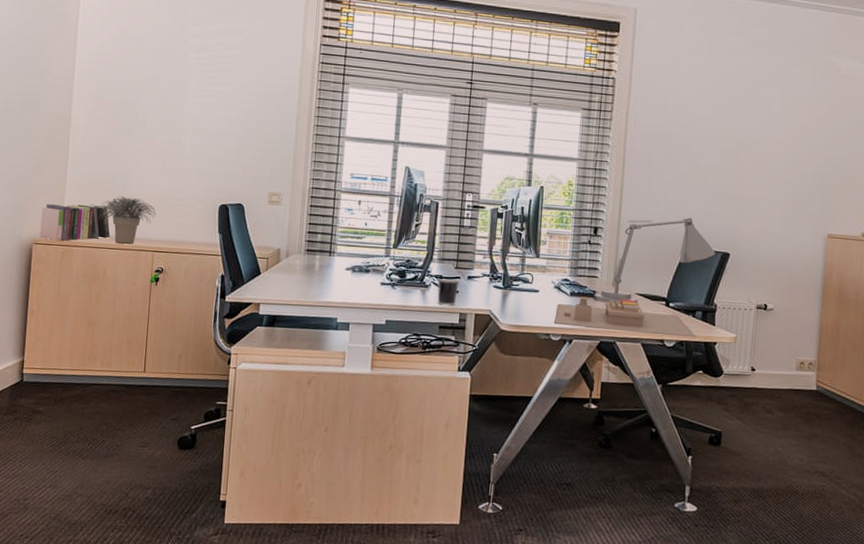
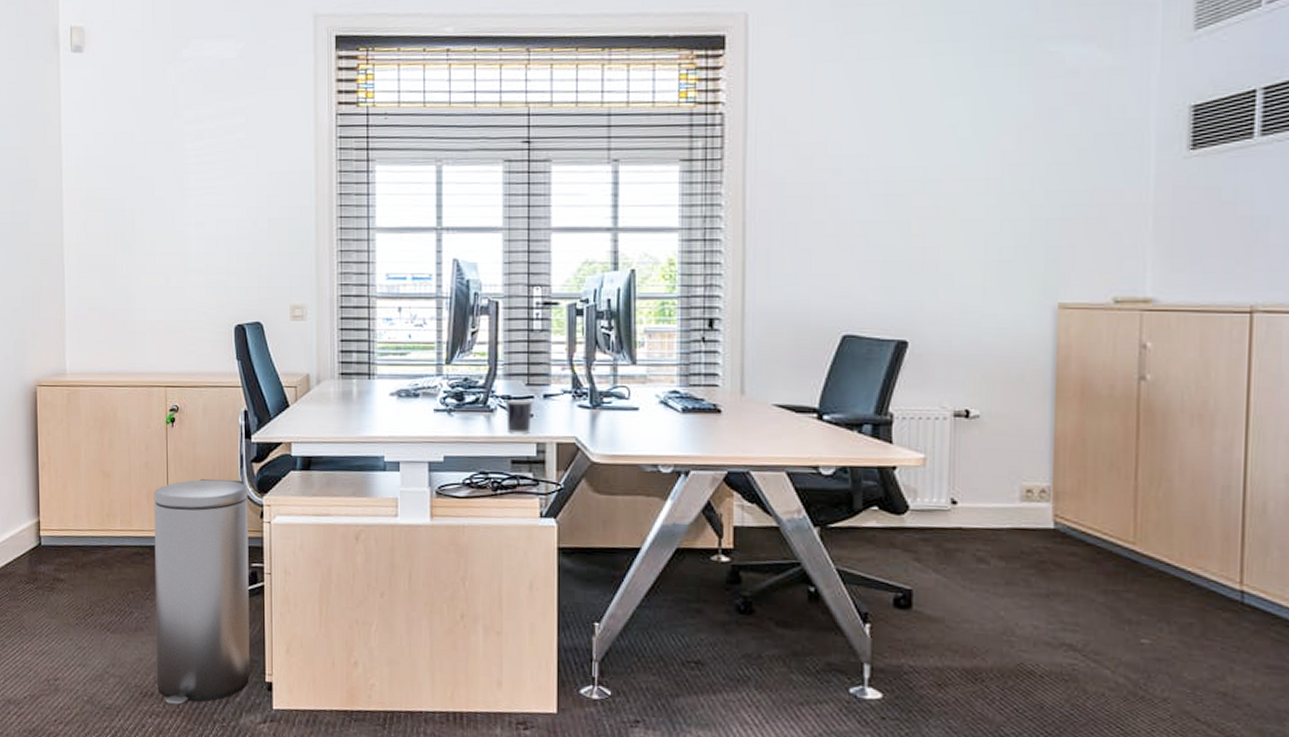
books: present [39,203,110,241] -> none [42,335,118,382]
potted plant: present [95,196,156,244] -> none [99,323,165,380]
pedal bin: none [121,330,219,521] -> present [154,479,250,706]
sushi platter: present [554,297,696,338] -> none [663,413,865,462]
desk lamp: present [593,216,716,303] -> none [713,293,887,420]

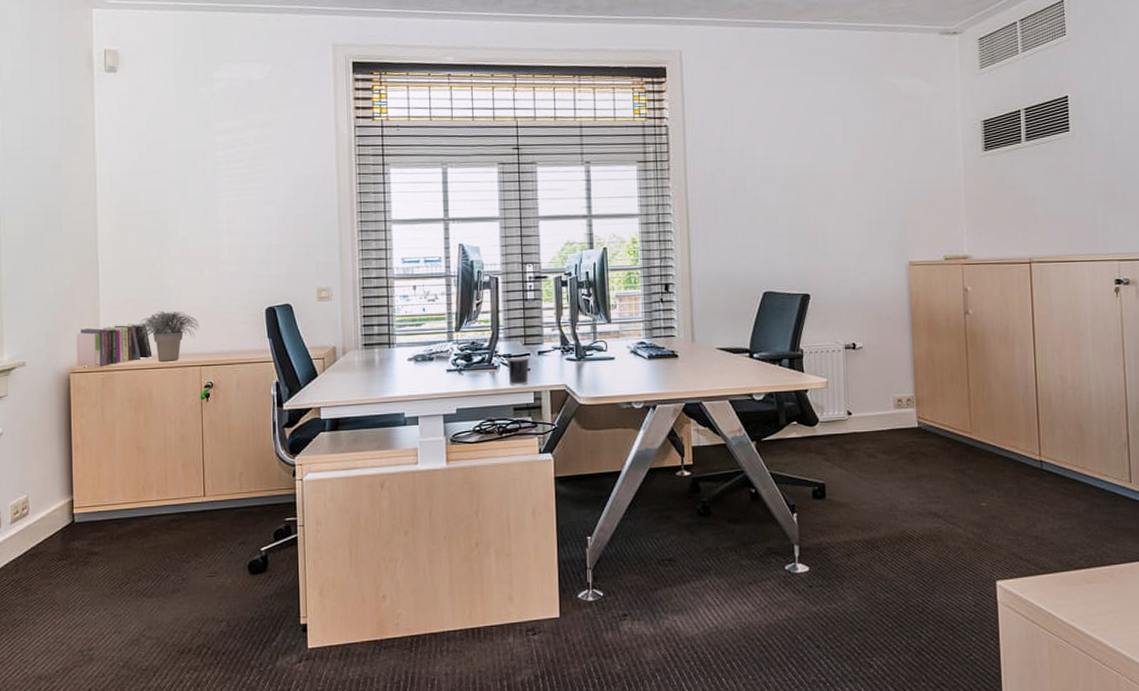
books: none [42,335,118,382] -> present [76,323,153,368]
potted plant: none [99,323,165,380] -> present [134,311,199,362]
pedal bin: present [154,479,250,706] -> none [189,444,285,658]

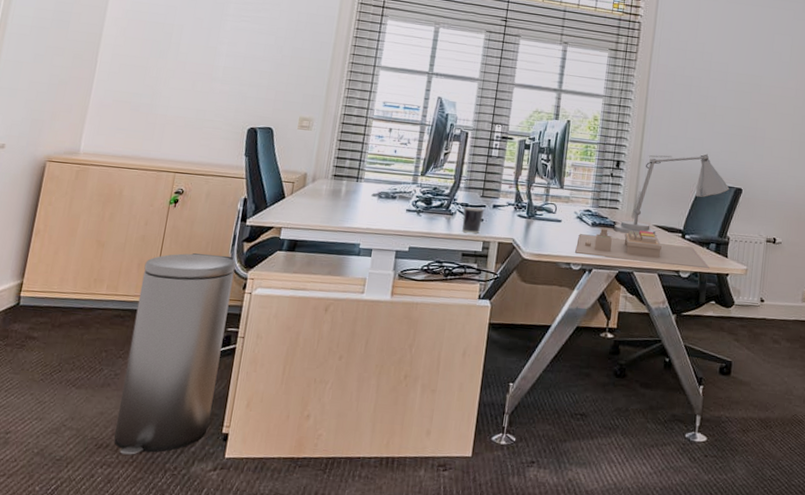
books: present [76,323,153,368] -> none [55,121,131,160]
potted plant: present [134,311,199,362] -> none [118,116,182,165]
pedal bin: none [189,444,285,658] -> present [113,253,236,456]
sushi platter: none [635,355,785,392] -> present [575,228,710,269]
desk lamp: none [672,260,795,362] -> present [613,153,730,235]

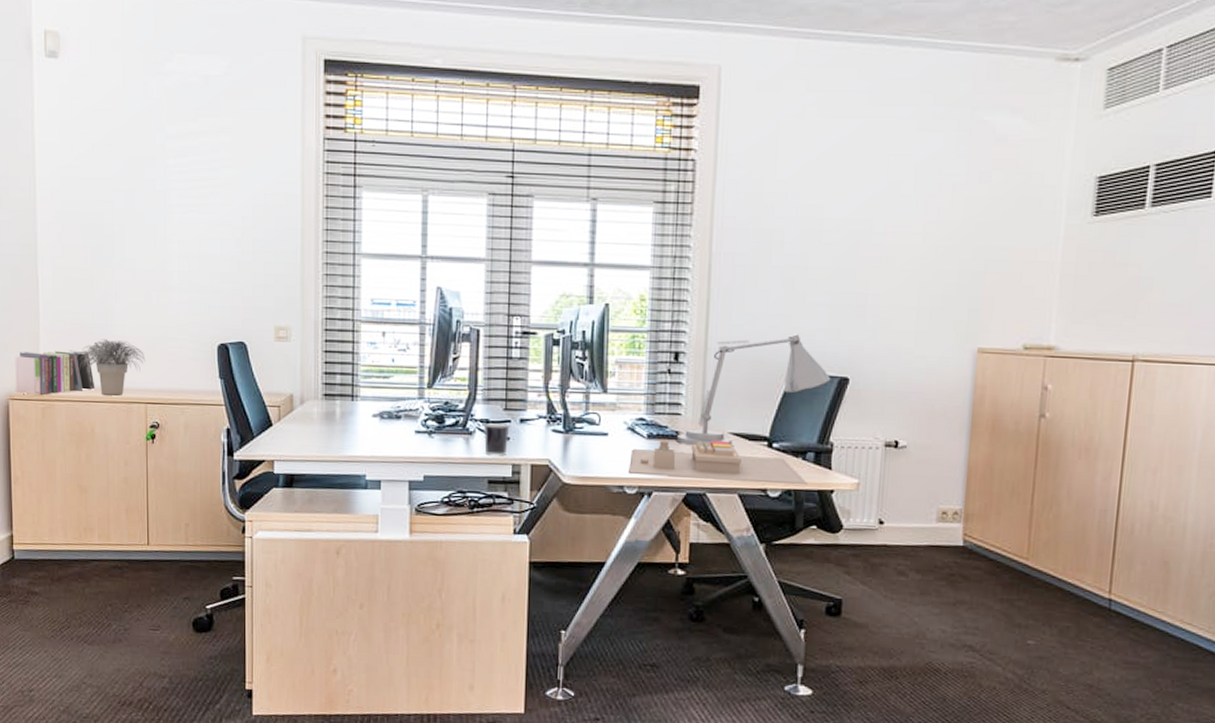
books: none [55,121,131,160] -> present [15,349,95,396]
pedal bin: present [113,253,236,456] -> none [133,495,230,714]
potted plant: none [118,116,182,165] -> present [76,339,145,396]

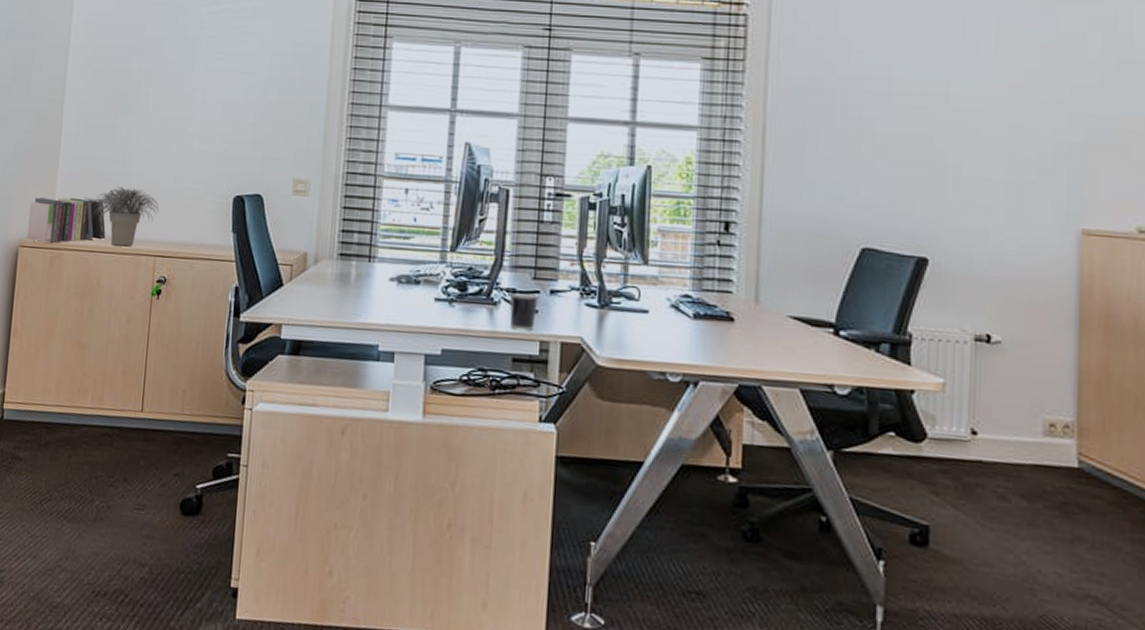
sushi platter: present [629,440,807,486] -> none [672,321,882,383]
desk lamp: present [676,333,831,446] -> none [726,204,907,331]

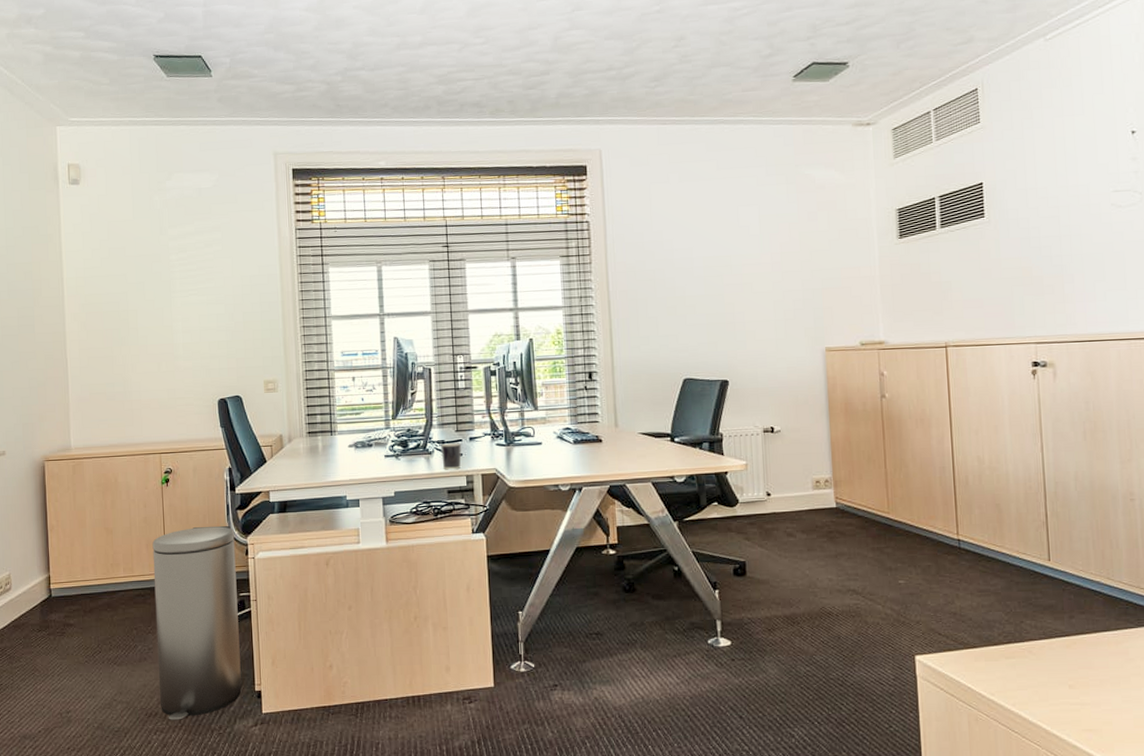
books: present [26,196,106,244] -> none [49,415,117,456]
potted plant: present [90,186,159,247] -> none [100,403,159,450]
pedal bin: none [111,357,232,609] -> present [152,525,242,721]

